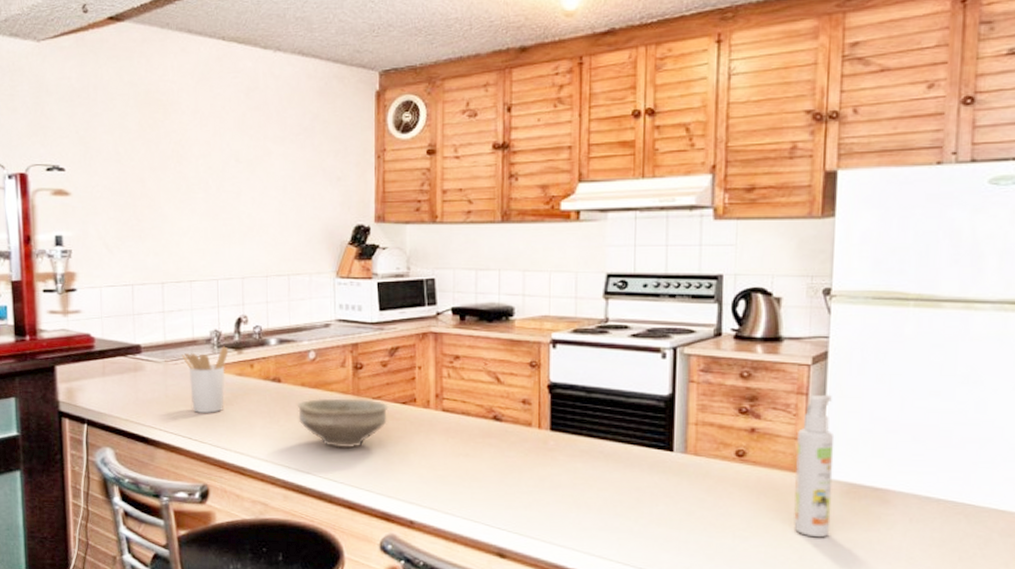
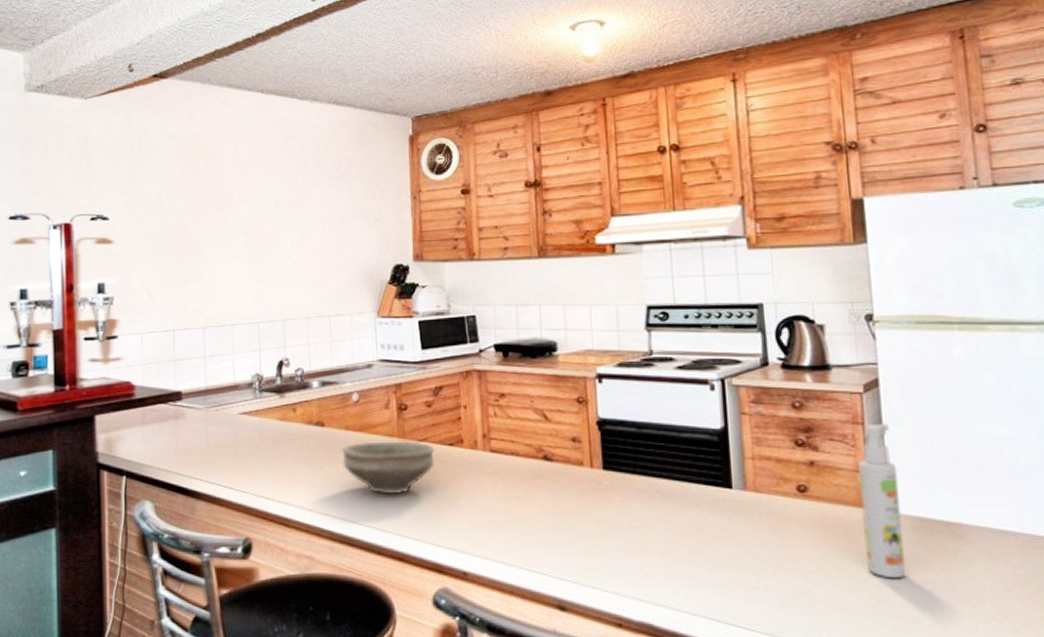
utensil holder: present [182,346,229,413] -> none [223,390,271,461]

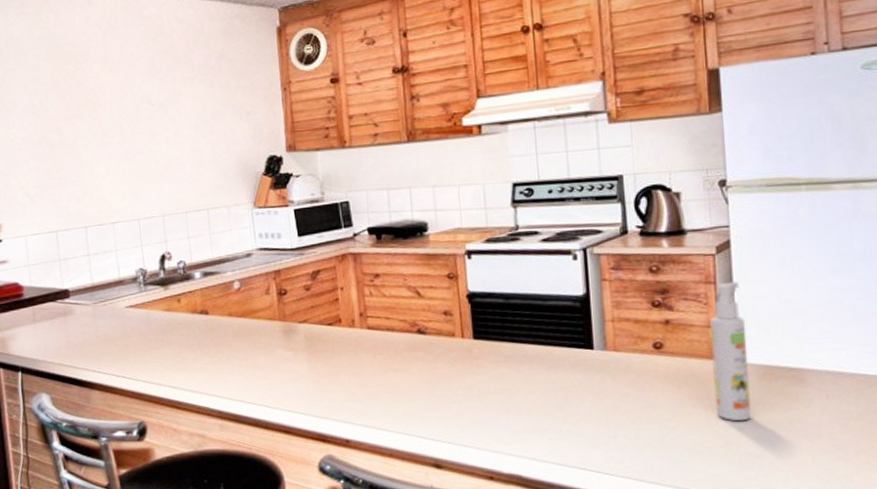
bowl: present [342,441,435,495] -> none [227,323,315,374]

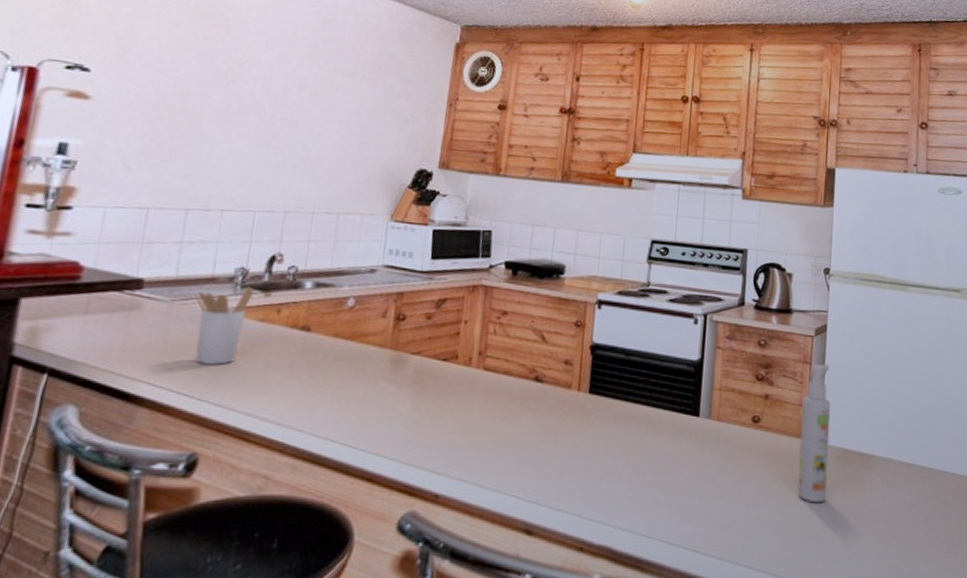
utensil holder: none [110,283,155,351] -> present [194,286,255,365]

